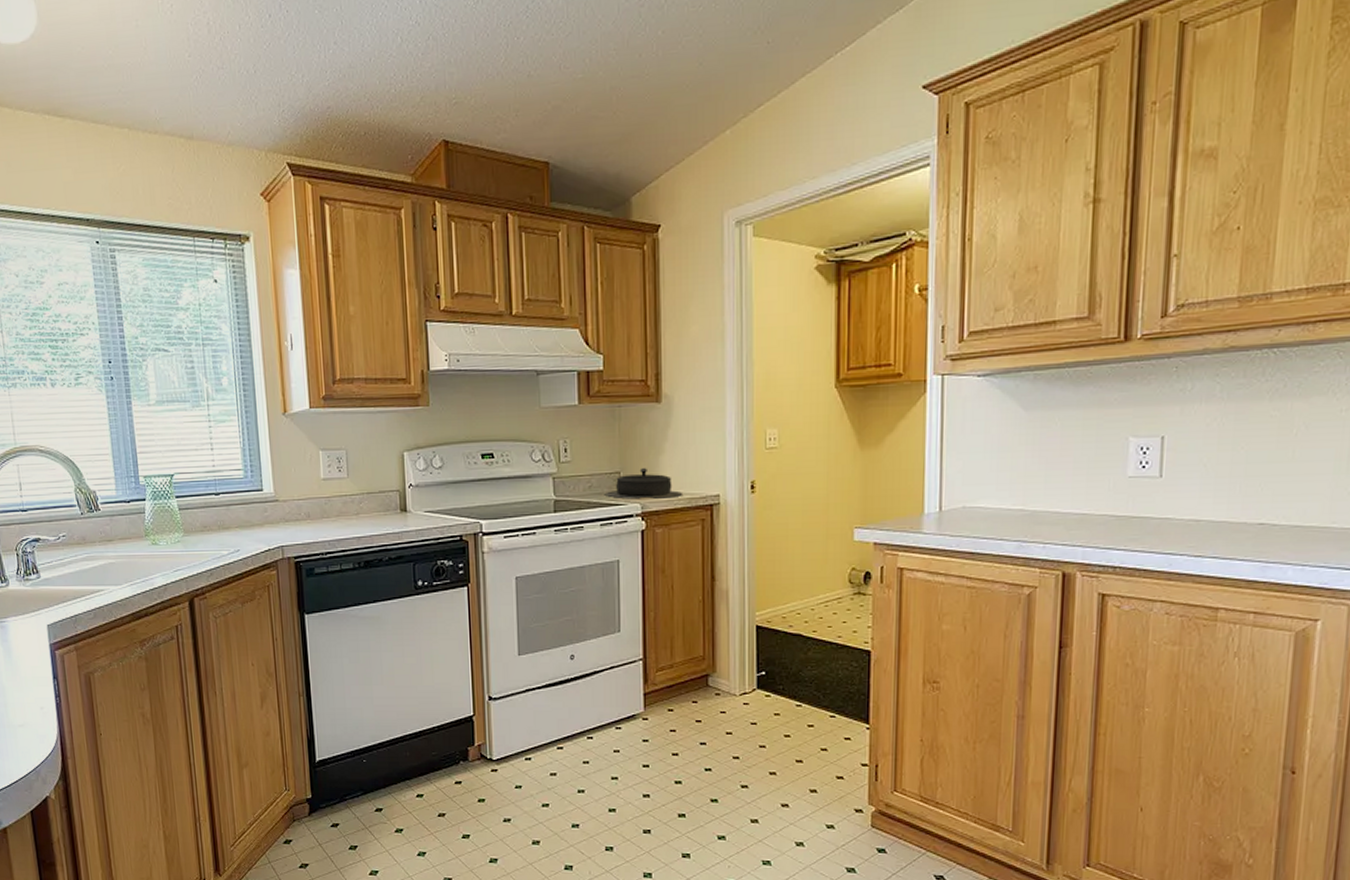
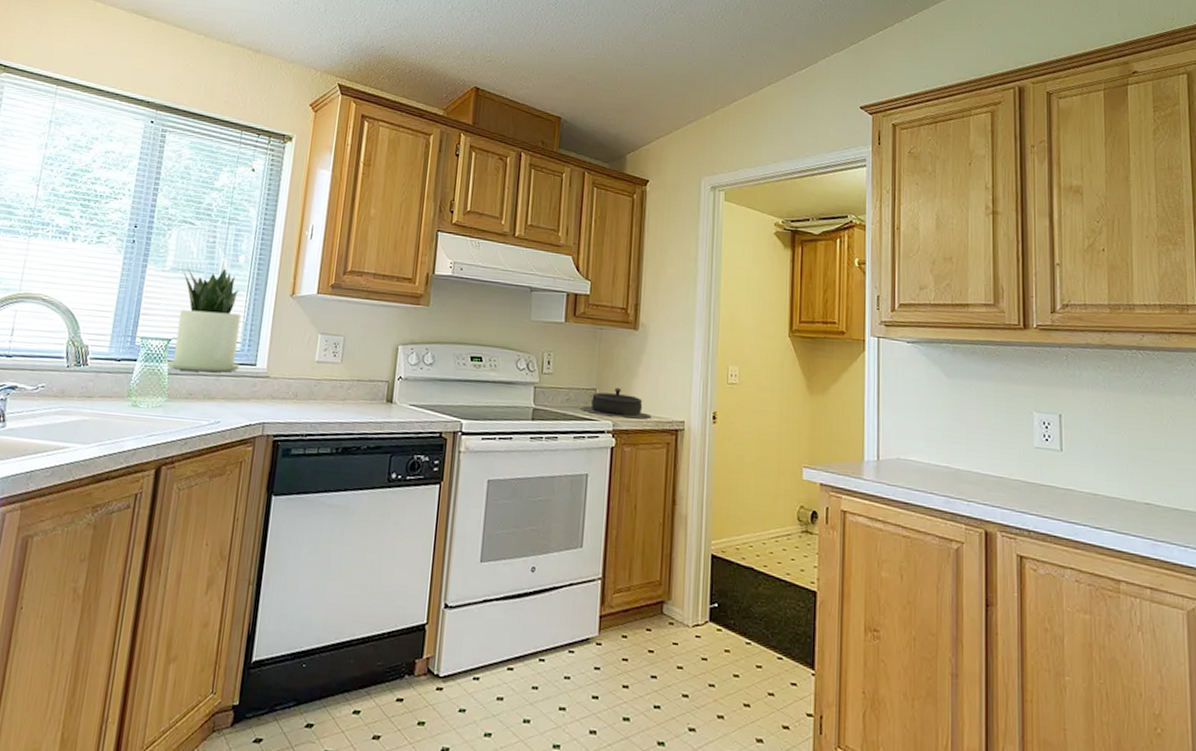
planter: none [168,395,248,504] -> present [166,269,241,373]

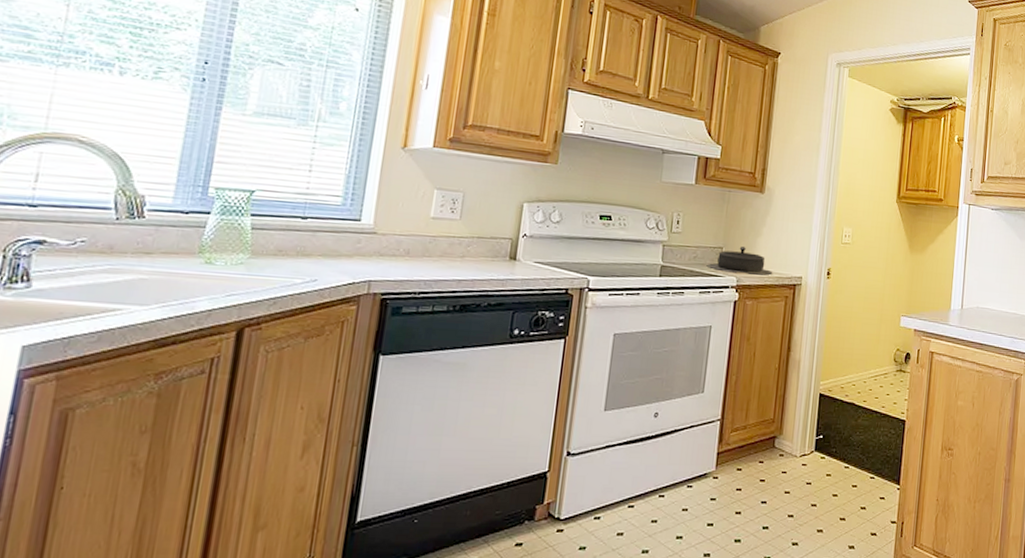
planter: present [166,269,241,373] -> none [248,114,342,228]

